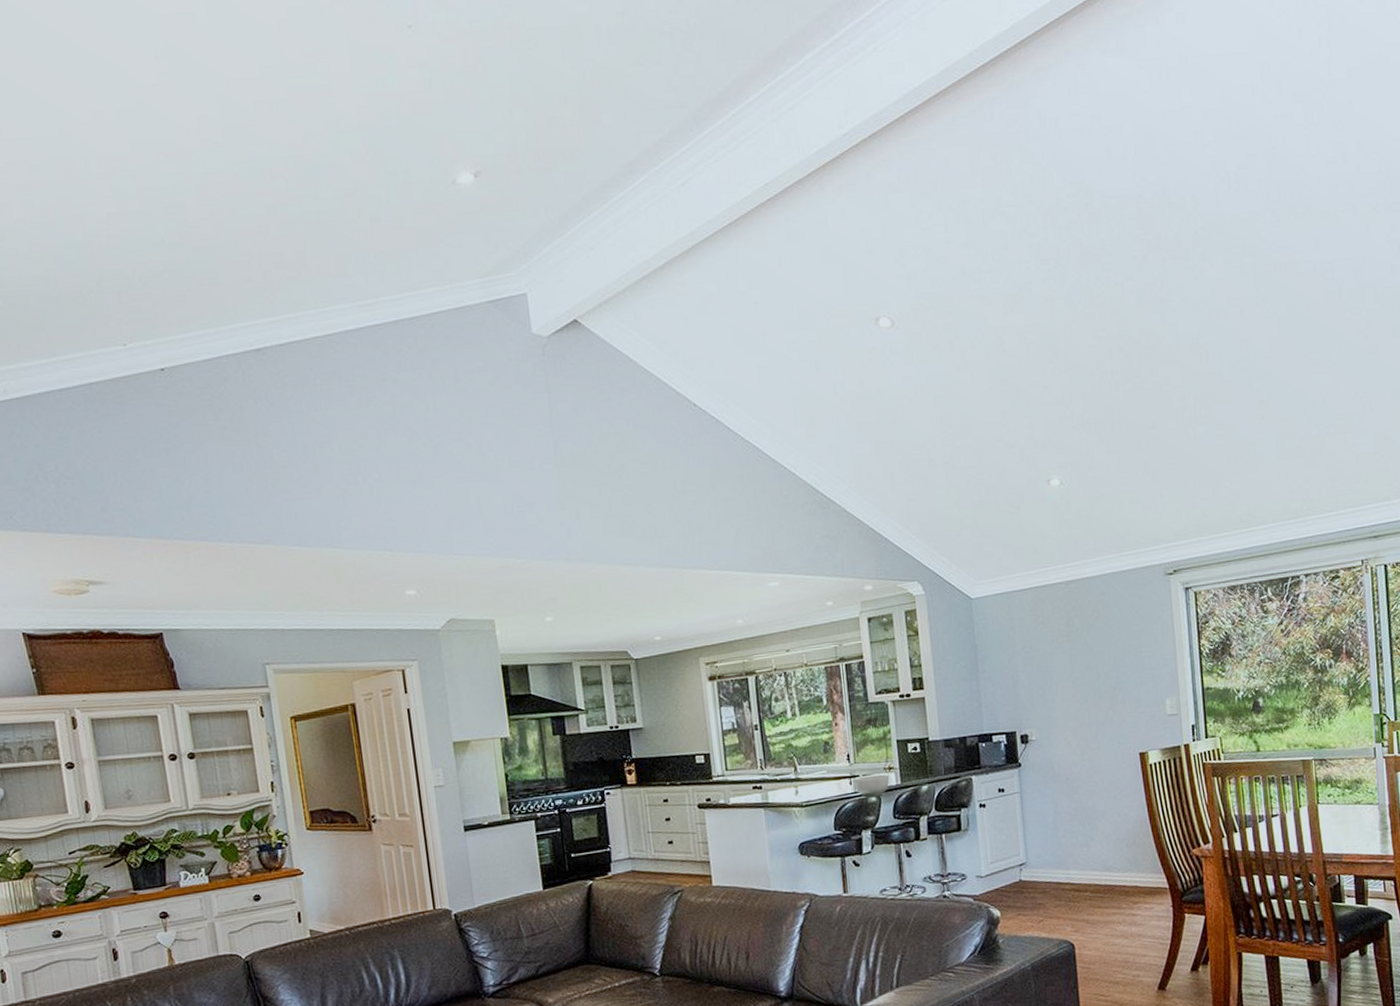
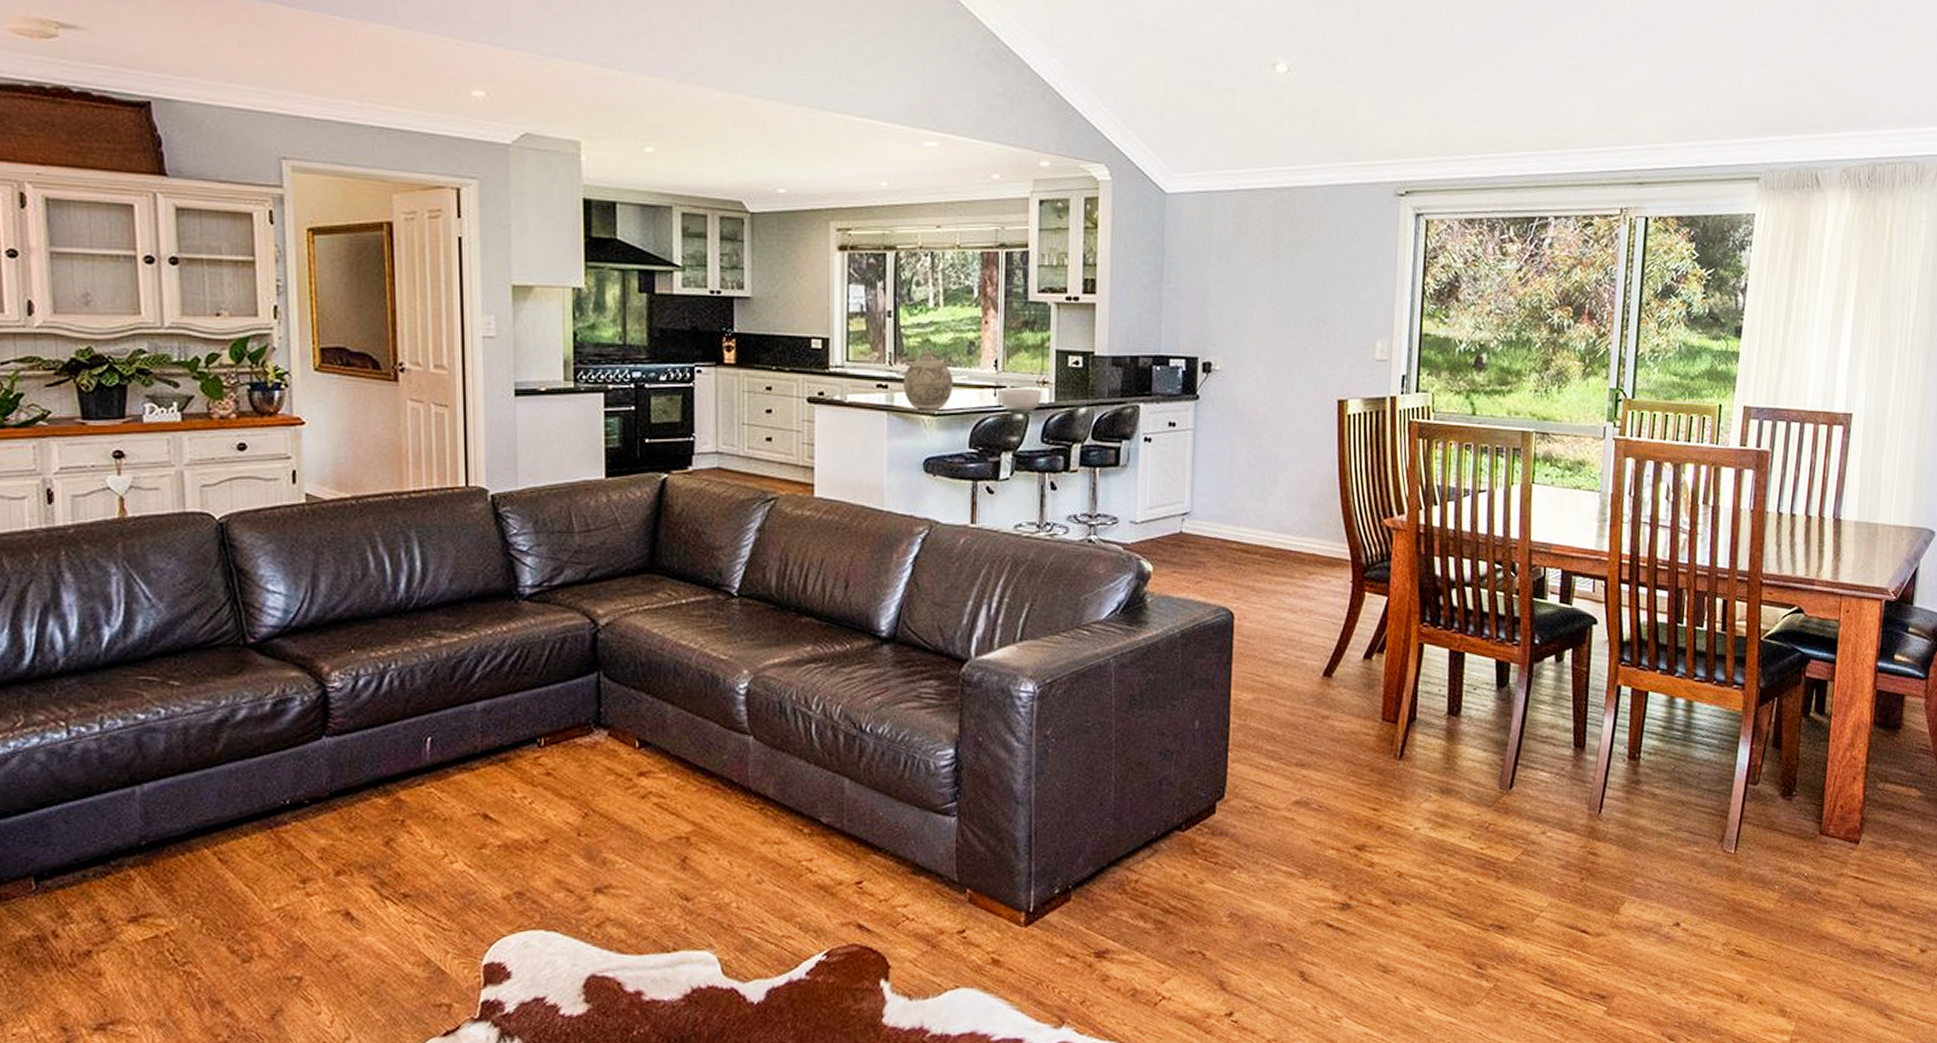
decorative vase: none [773,752,816,806] -> present [903,349,953,413]

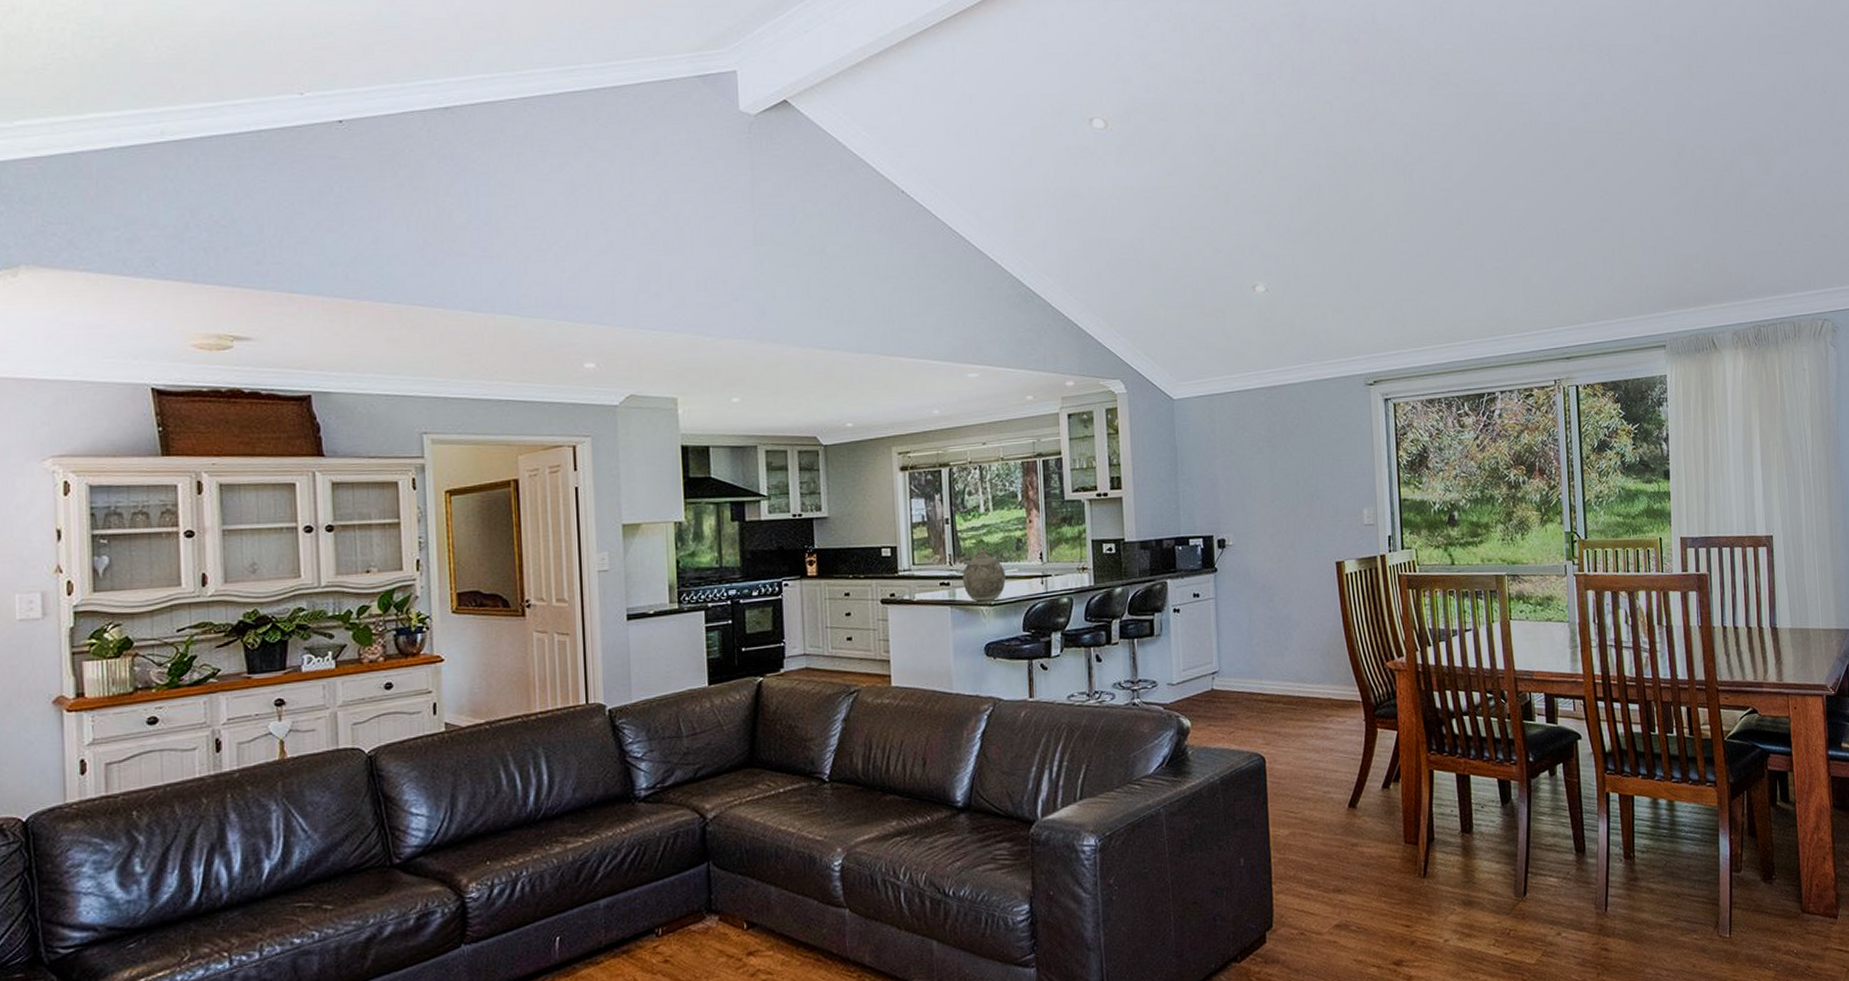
bowl: present [999,388,1041,414] -> none [1046,575,1082,598]

